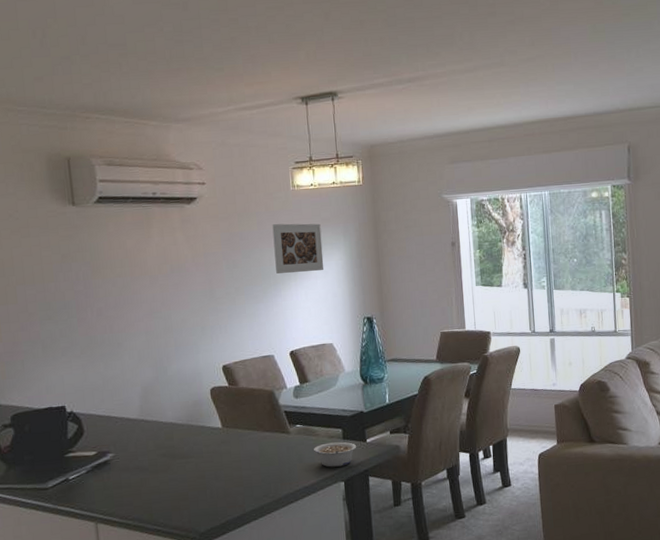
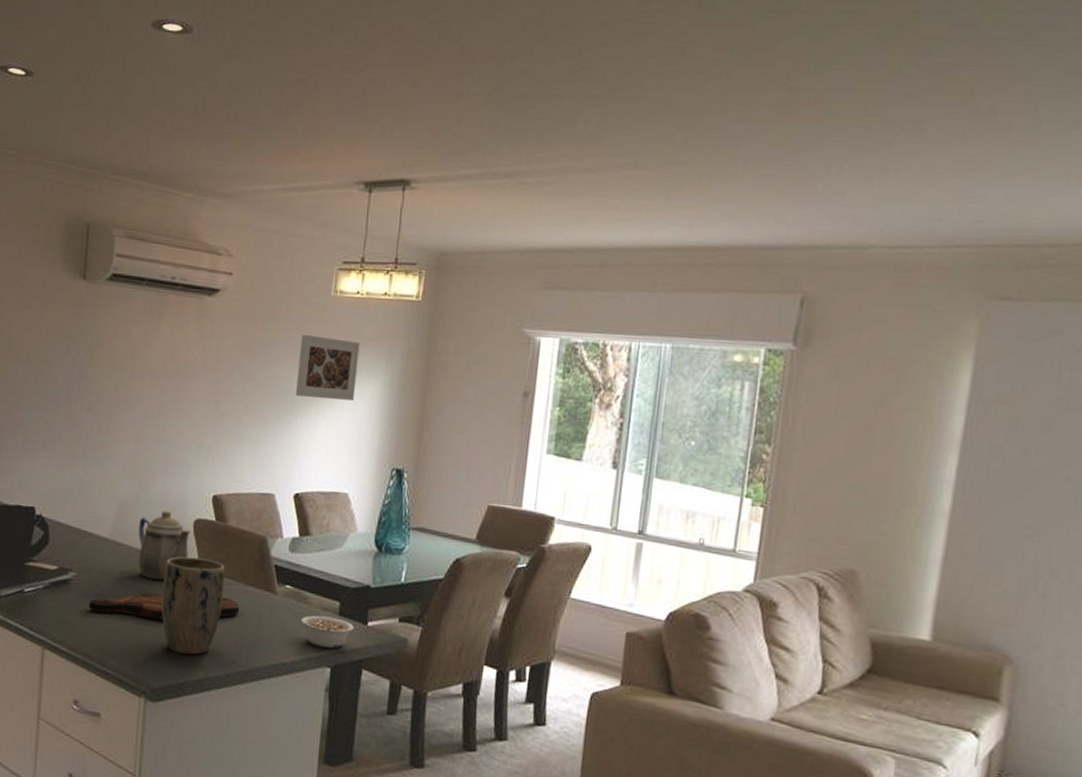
cutting board: none [130,445,263,482] -> present [88,592,240,619]
teapot: none [162,385,211,444] -> present [138,510,191,581]
plant pot: none [192,418,247,500] -> present [161,556,226,655]

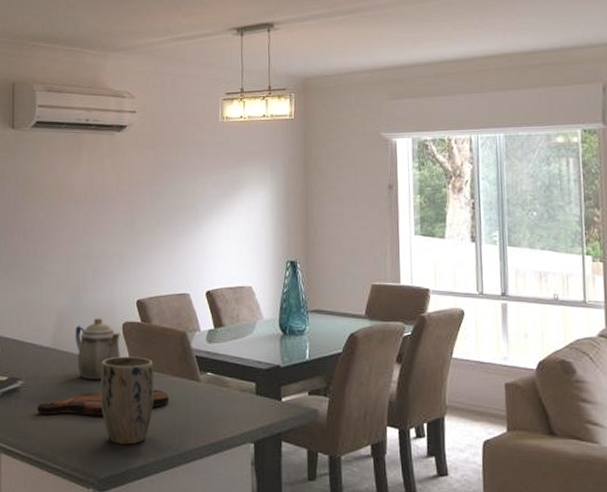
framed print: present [296,335,360,400] -> none [198,156,248,207]
legume: present [301,615,355,649] -> none [224,397,271,425]

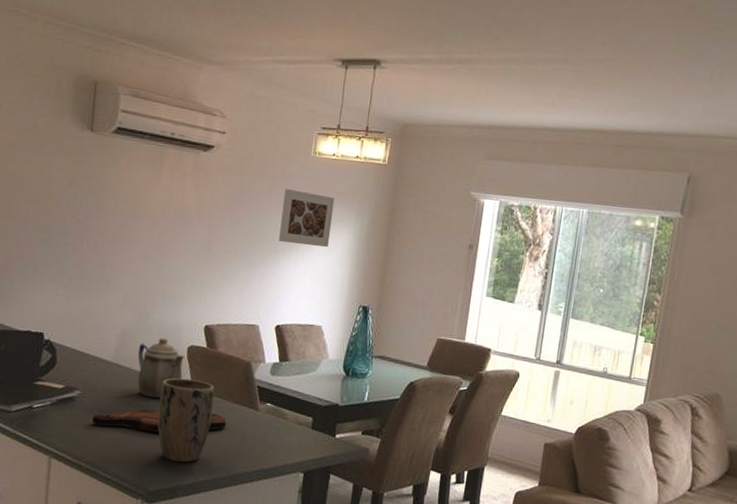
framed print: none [198,156,248,207] -> present [279,189,335,247]

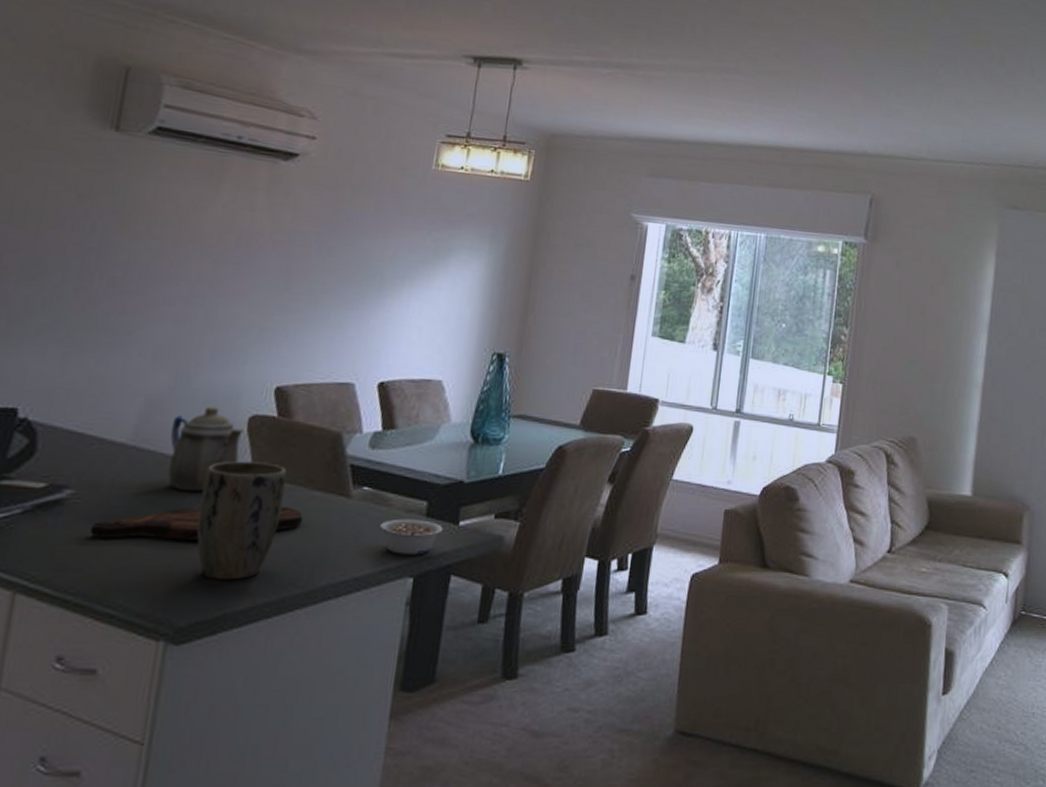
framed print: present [279,189,335,247] -> none [386,209,462,280]
legume: none [279,429,325,457] -> present [380,518,444,555]

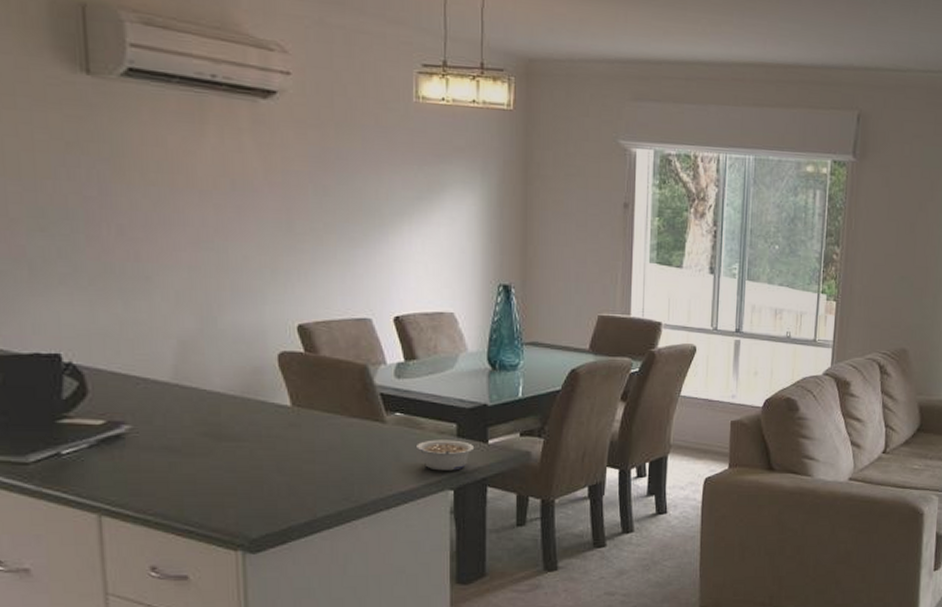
cutting board: present [90,506,304,540] -> none [154,433,346,466]
teapot: present [168,406,243,492] -> none [207,345,276,423]
plant pot: present [196,461,287,580] -> none [248,394,325,498]

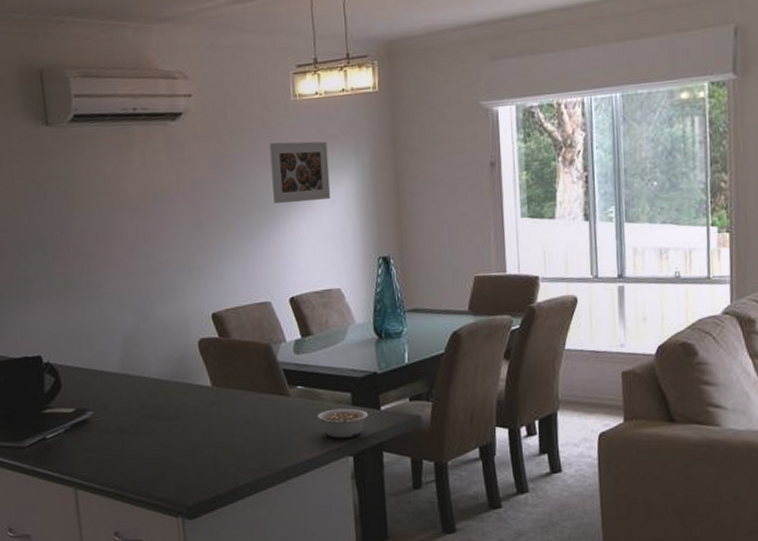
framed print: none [383,145,451,215] -> present [269,141,331,203]

